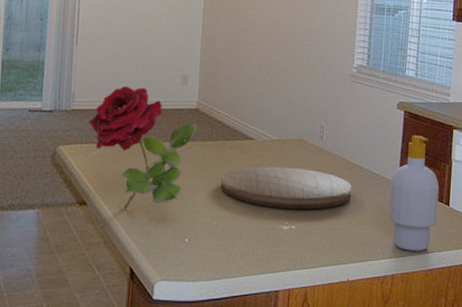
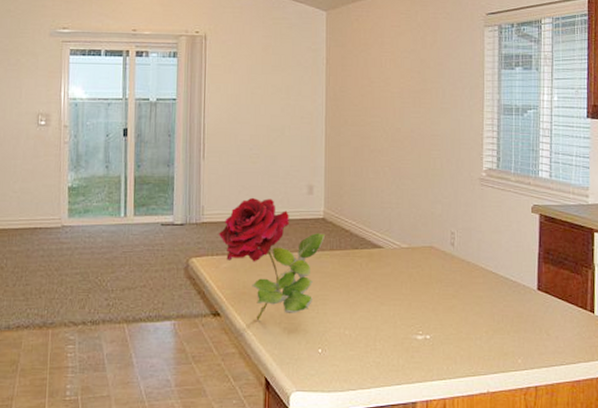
cutting board: present [220,166,352,210] -> none [351,275,488,319]
soap bottle: present [389,135,439,251] -> none [528,239,583,361]

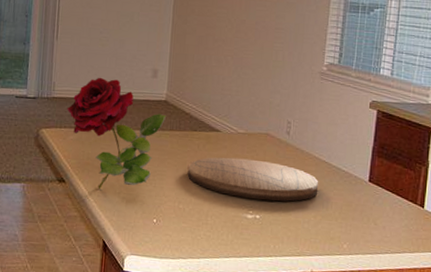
cutting board: none [351,275,488,319] -> present [187,157,319,202]

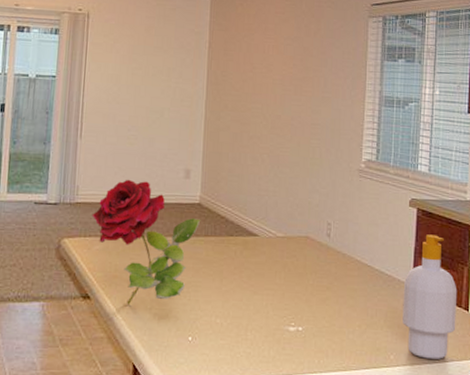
cutting board: present [187,157,319,202] -> none [224,264,362,311]
soap bottle: none [357,135,414,251] -> present [403,234,457,359]

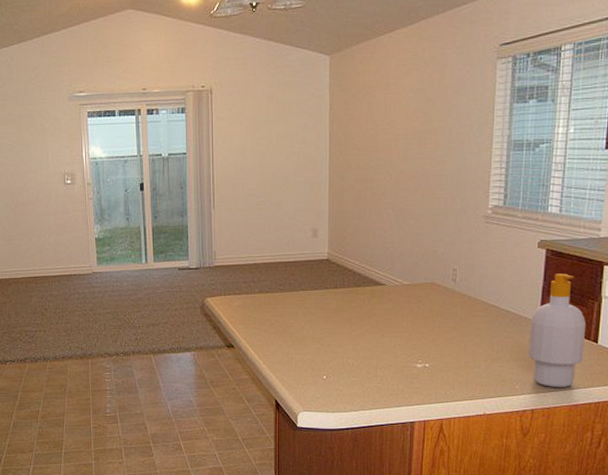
flower: present [92,179,201,305] -> none [229,242,330,352]

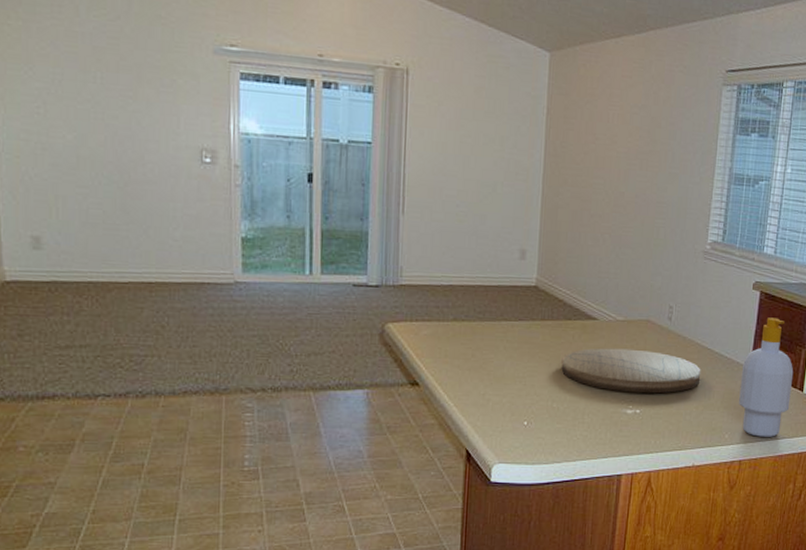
cutting board: none [354,309,488,349] -> present [561,348,701,394]

